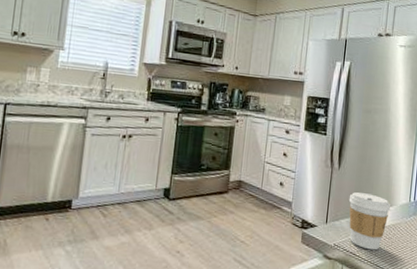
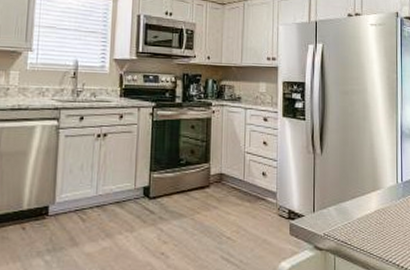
coffee cup: present [348,192,390,250] -> none [334,177,378,237]

